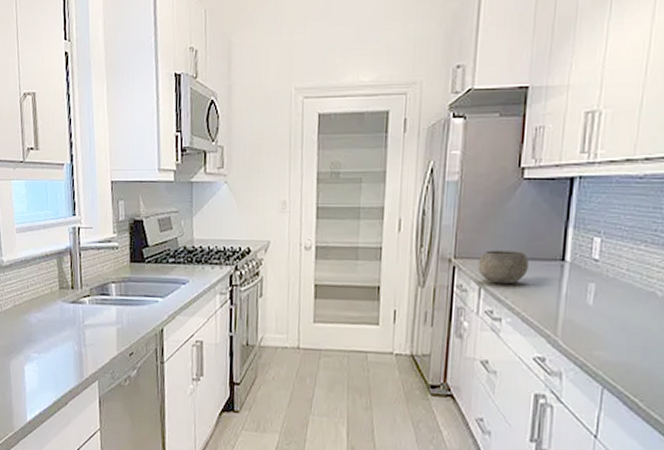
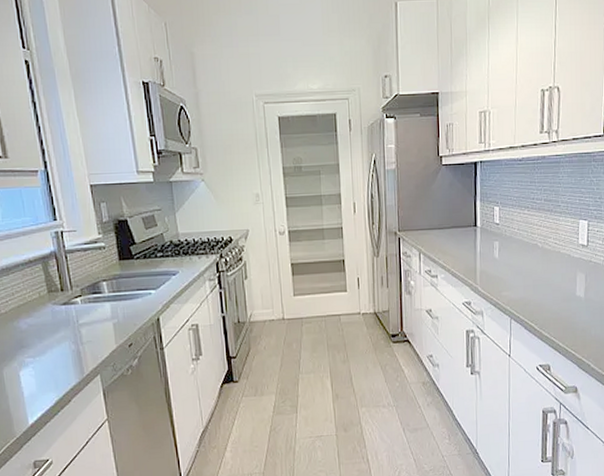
bowl: present [477,250,529,285] -> none [416,221,452,249]

